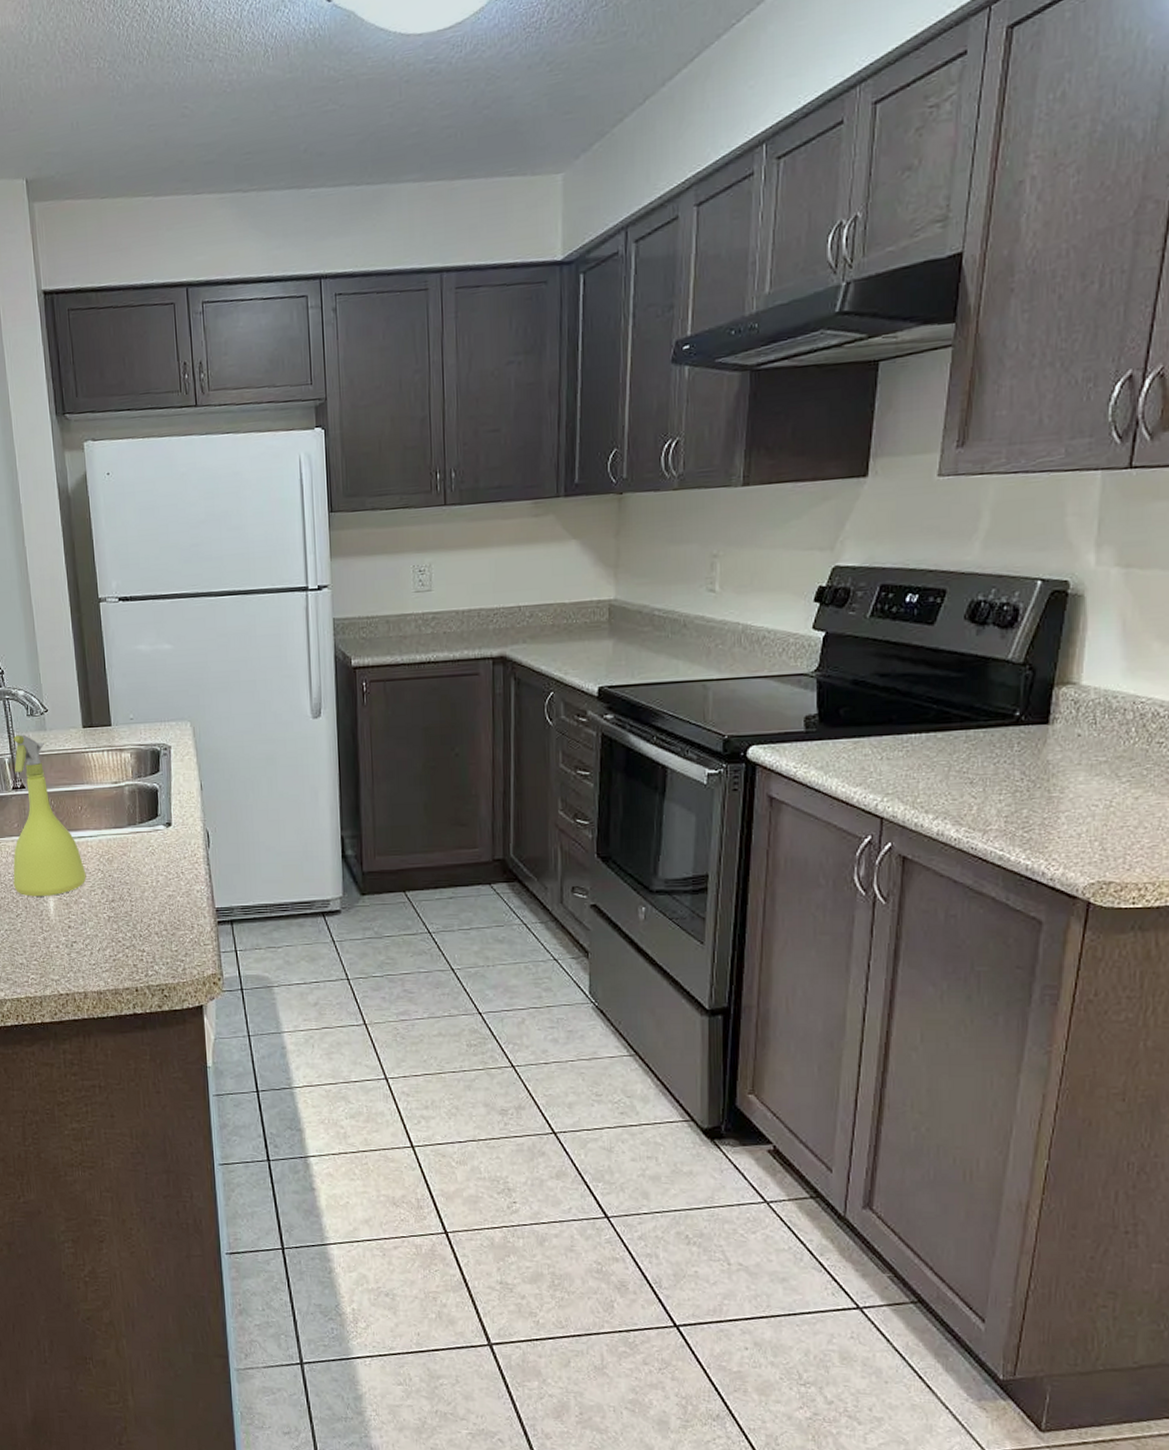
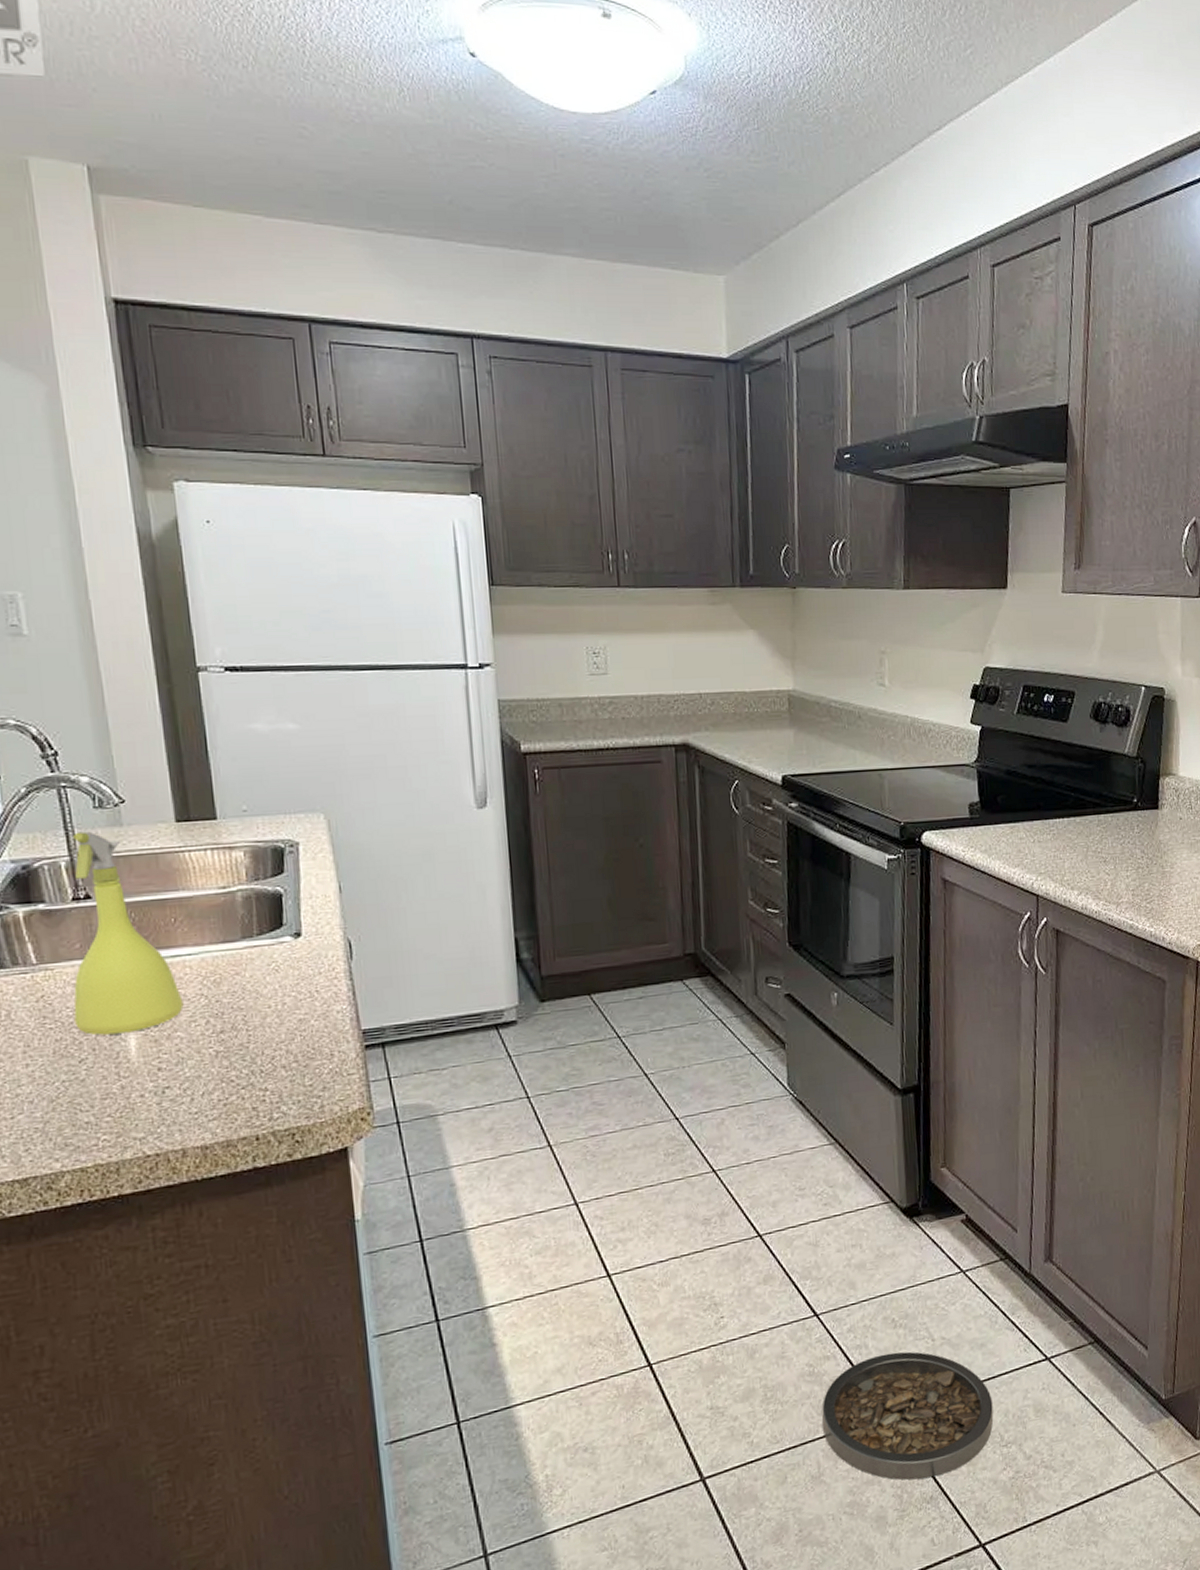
pet bowl: none [608,1267,792,1397] -> present [822,1351,993,1480]

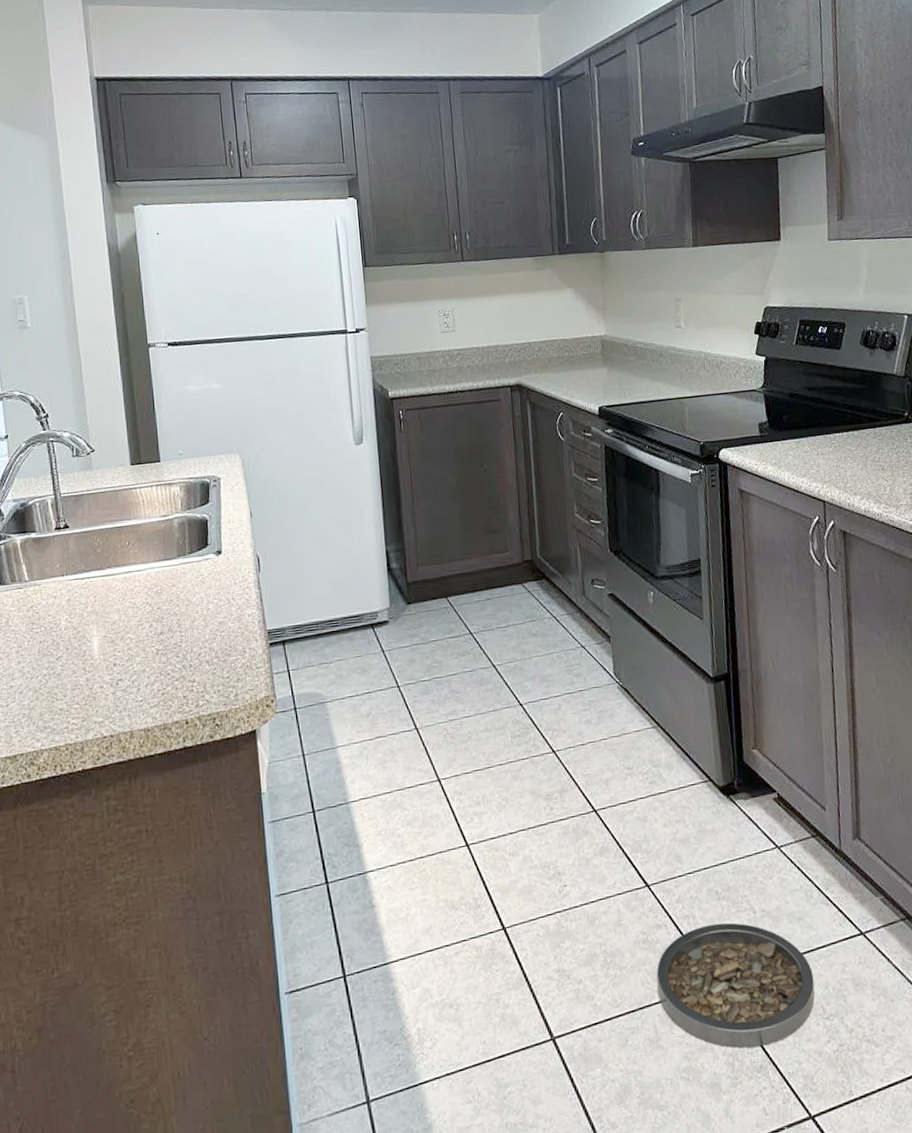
spray bottle: present [73,831,184,1036] -> none [54,475,134,638]

